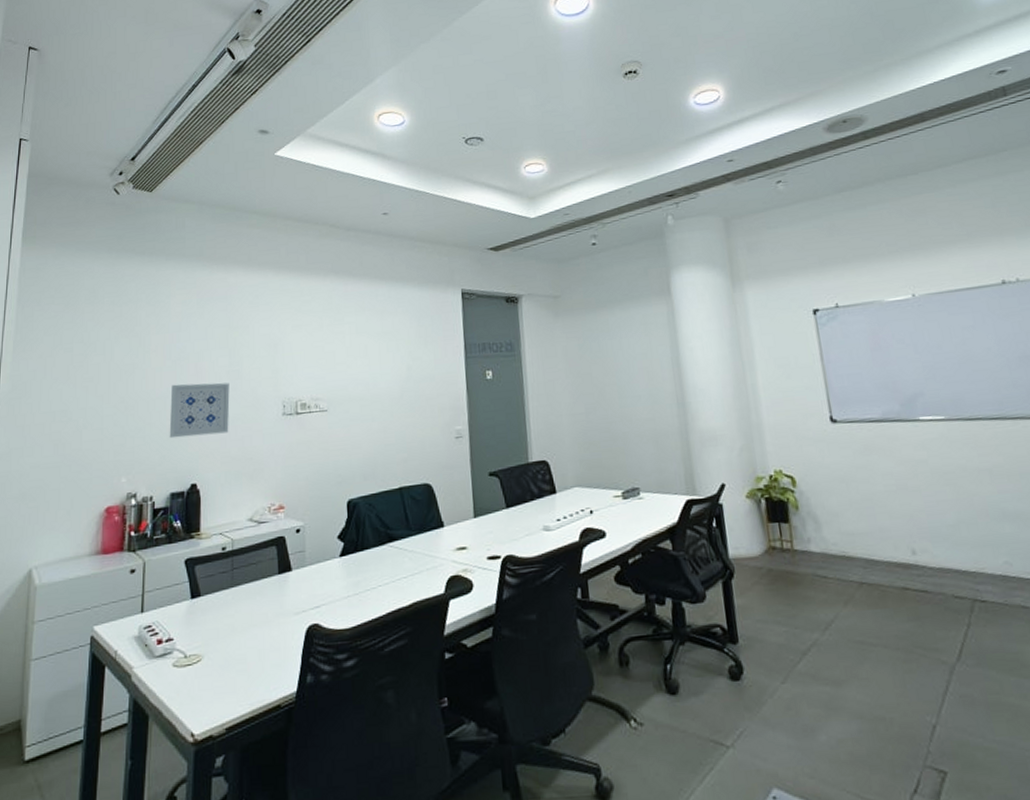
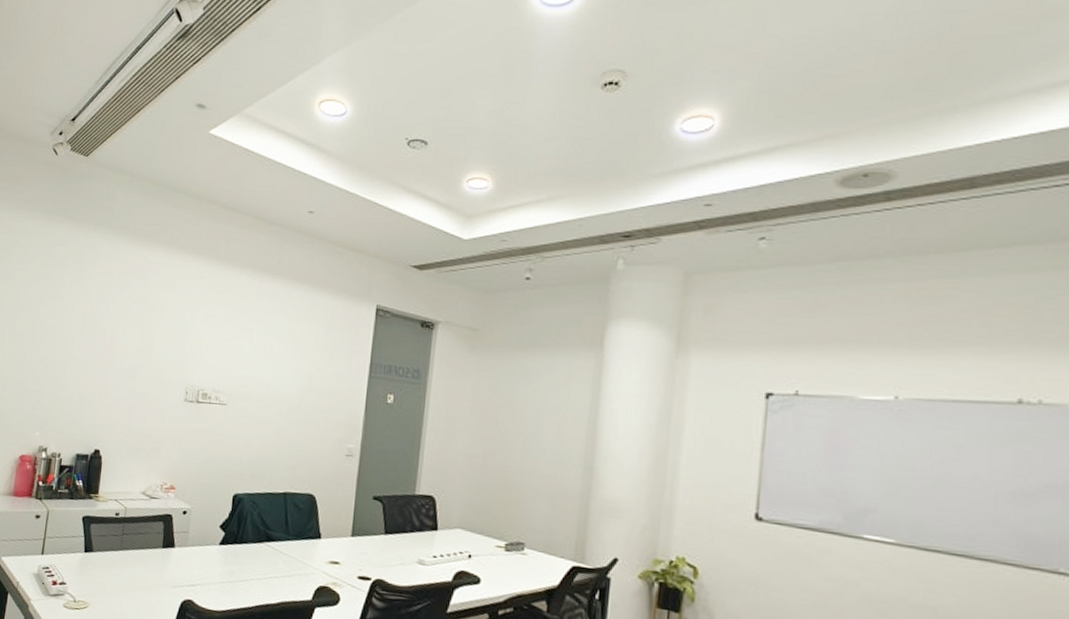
wall art: present [169,382,230,439] -> none [80,352,139,408]

